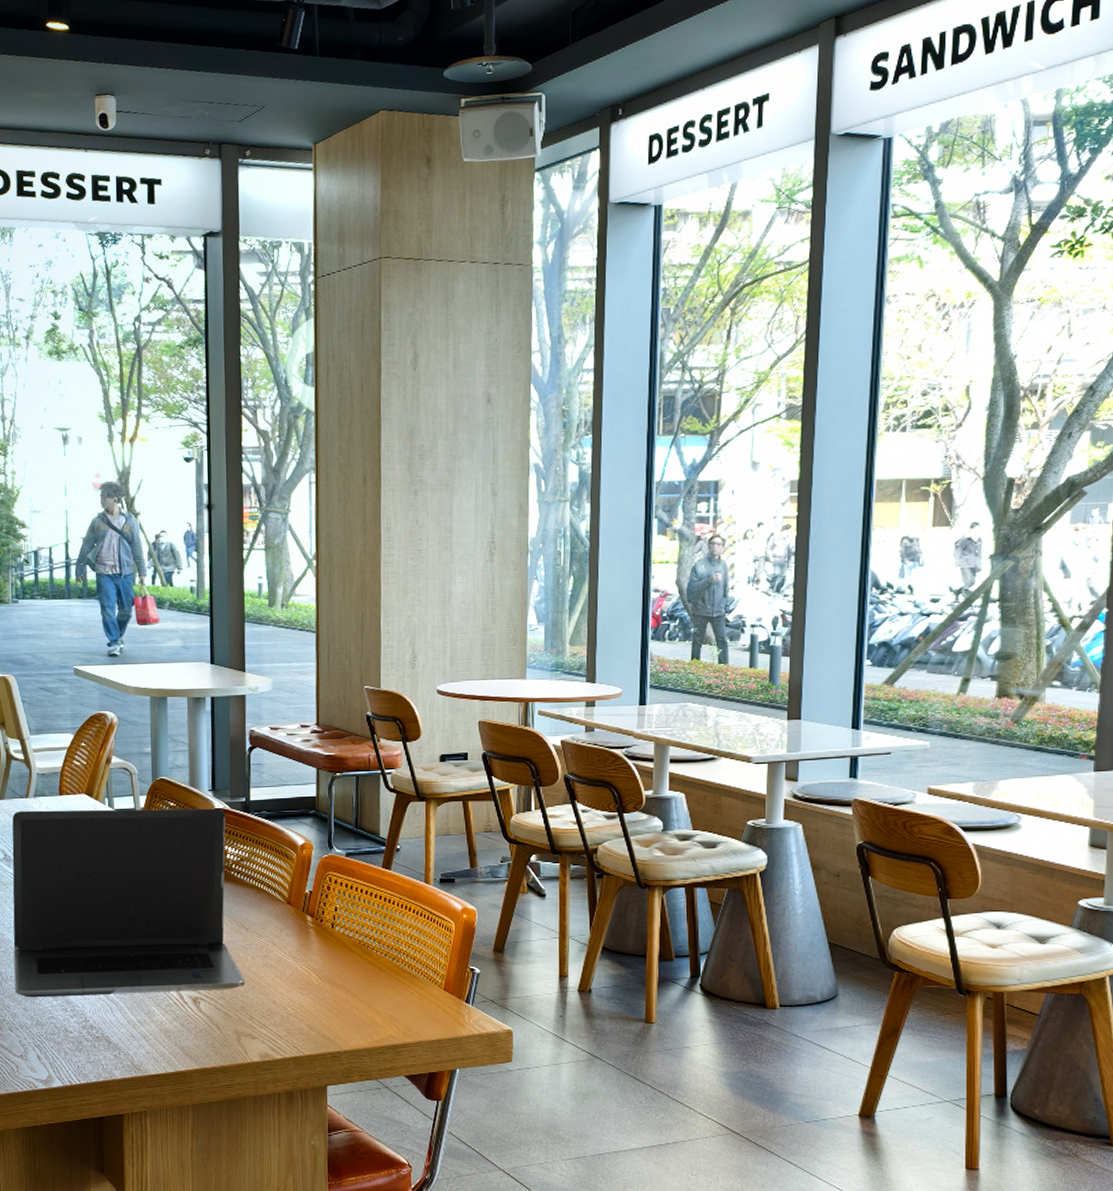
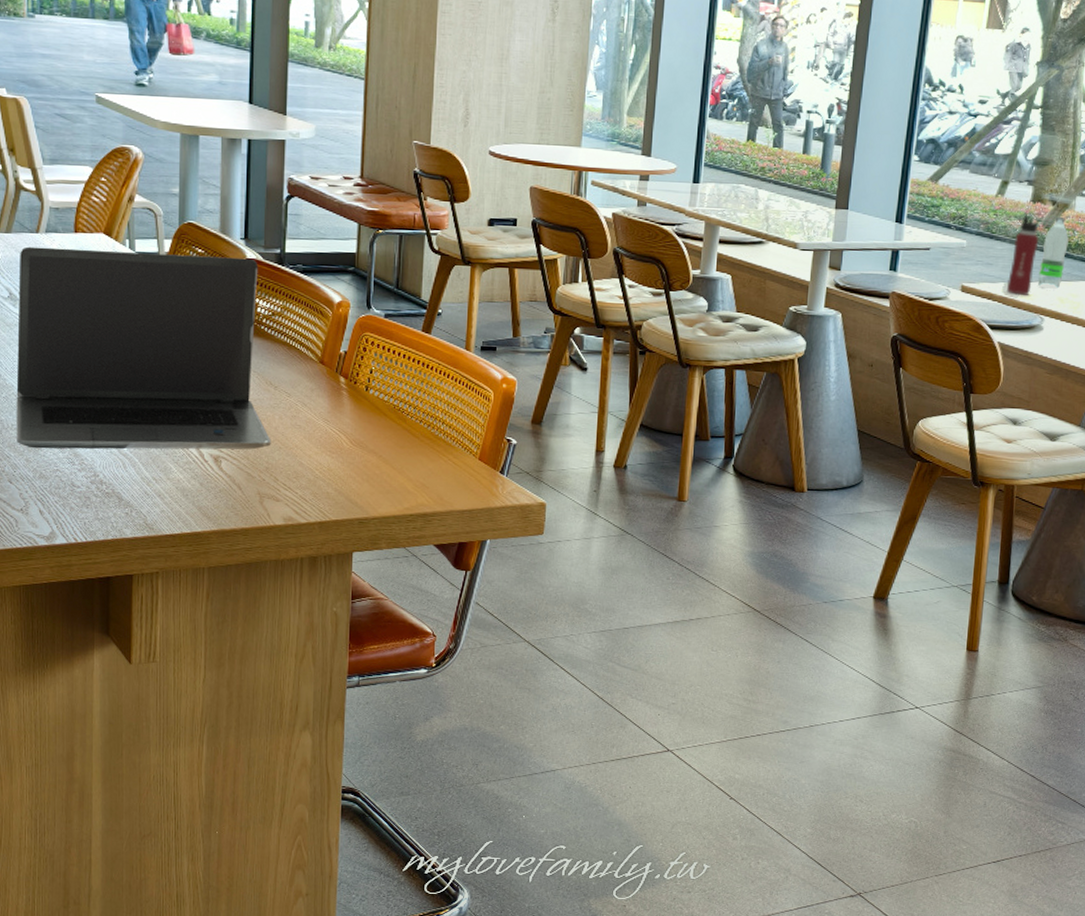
water bottle: none [976,708,1011,794] -> present [1006,212,1044,295]
bottle: none [1010,710,1041,786] -> present [1037,216,1069,290]

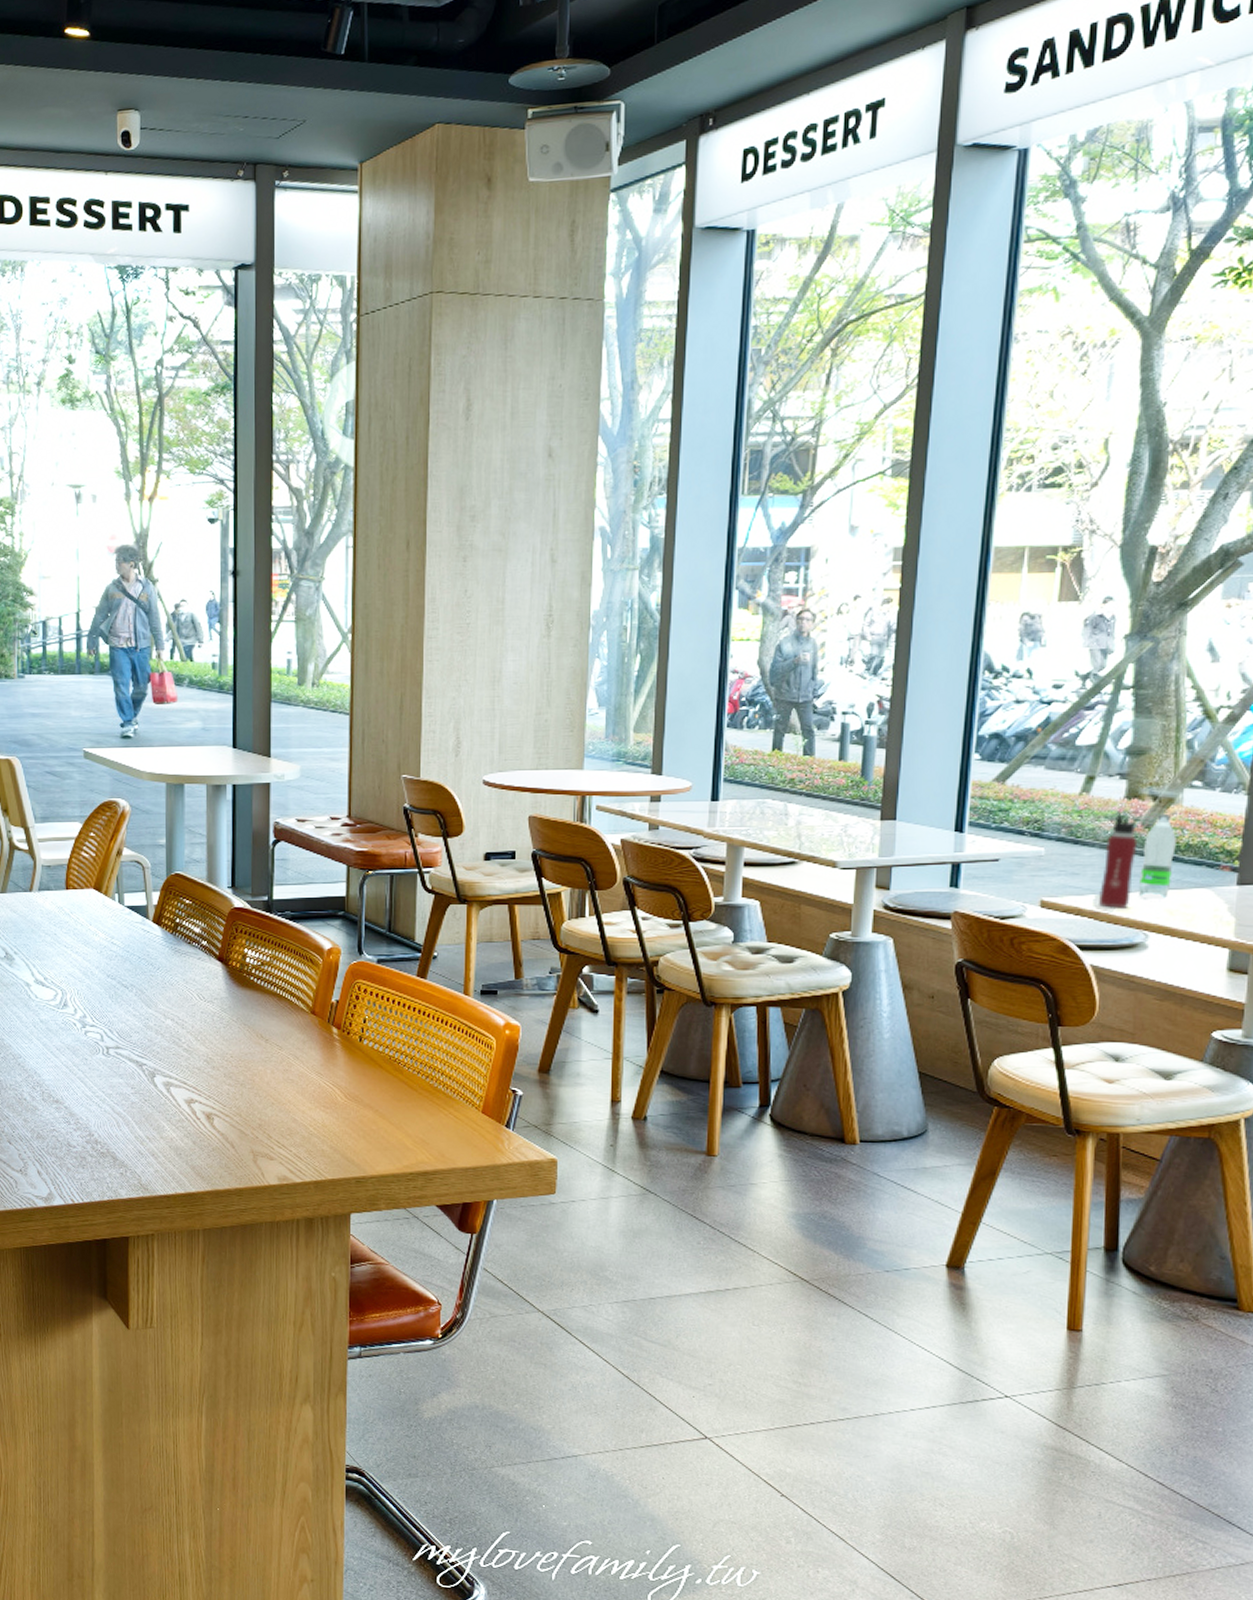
laptop computer: present [16,246,272,450] -> none [13,906,264,1109]

